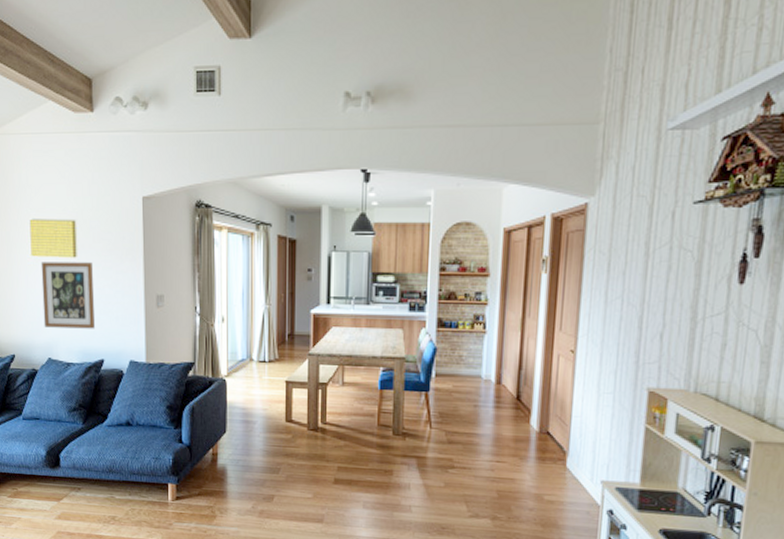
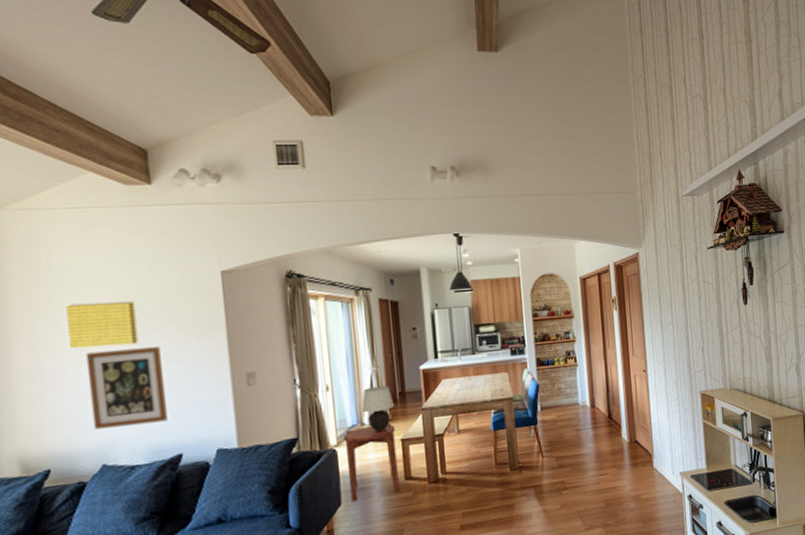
side table: none [234,362,281,432] -> present [344,423,400,502]
table lamp: none [252,324,283,370] -> present [362,385,395,432]

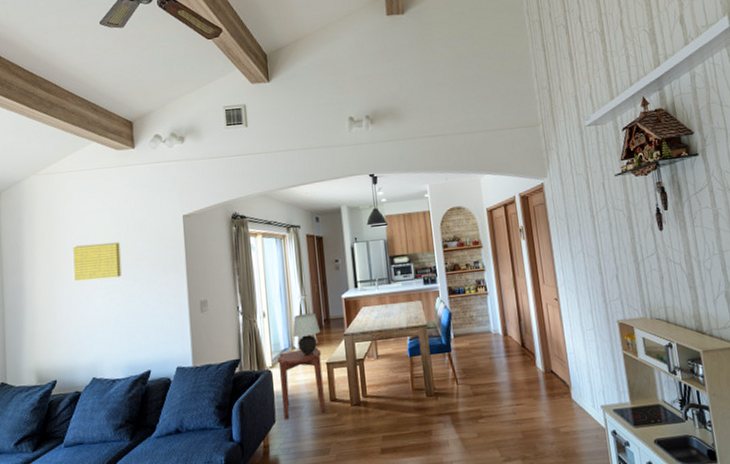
wall art: present [85,347,168,430] -> none [84,279,141,348]

